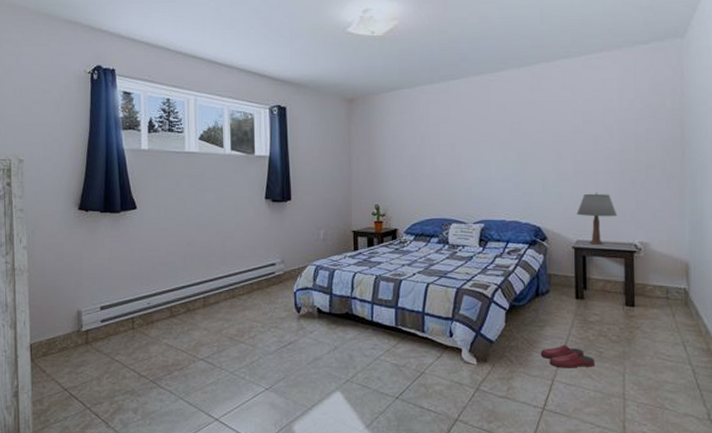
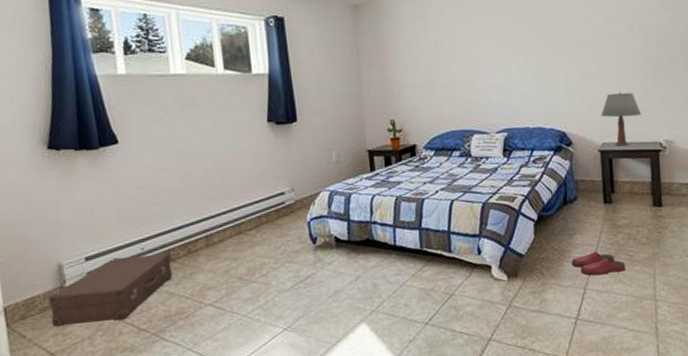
suitcase: none [67,309,173,366] -> present [48,252,172,326]

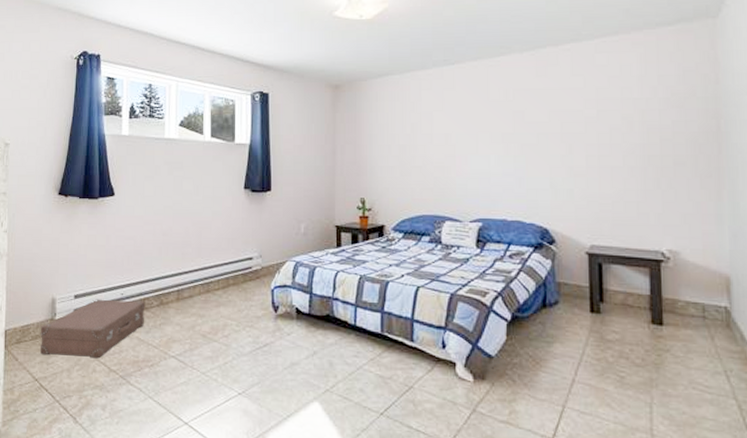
slippers: present [571,251,626,276] -> none [548,365,615,394]
table lamp: present [601,91,642,147] -> none [590,190,640,253]

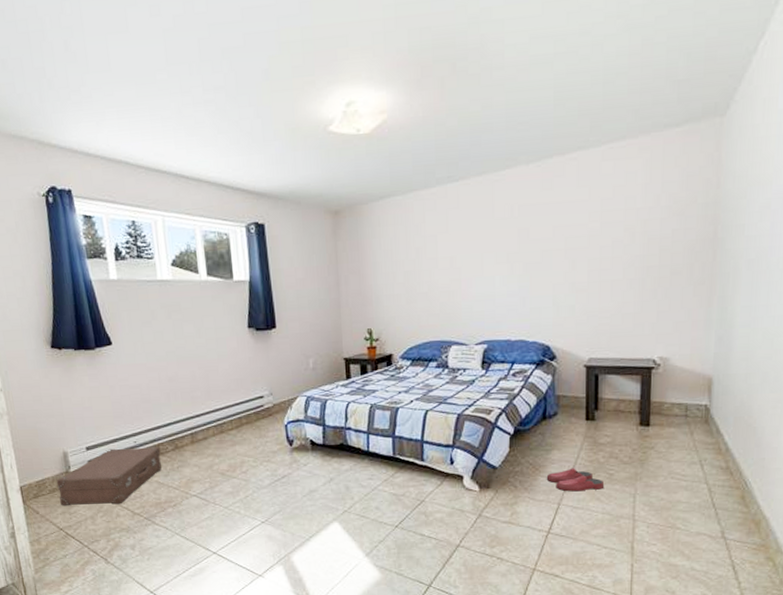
slippers: none [548,365,615,394] -> present [546,468,605,492]

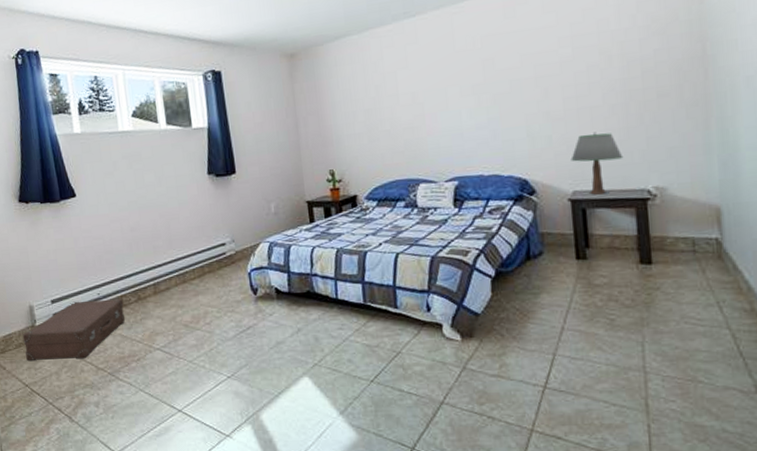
slippers: present [546,468,605,492] -> none [536,313,606,340]
table lamp: none [589,304,636,363] -> present [570,131,624,196]

